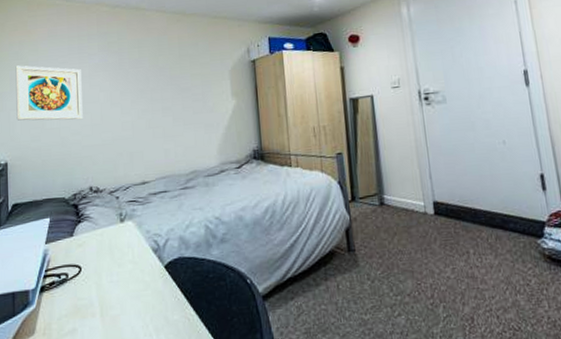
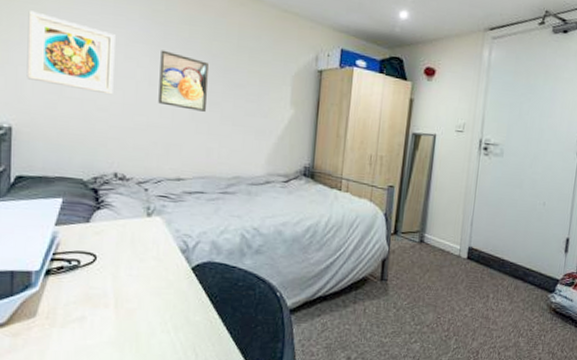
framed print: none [118,73,161,120] -> present [158,50,210,112]

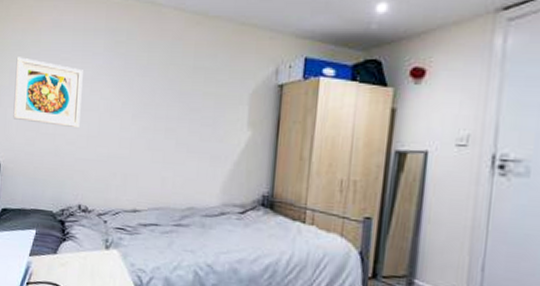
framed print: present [158,50,210,112] -> none [118,80,166,139]

